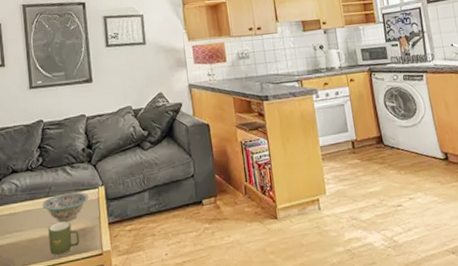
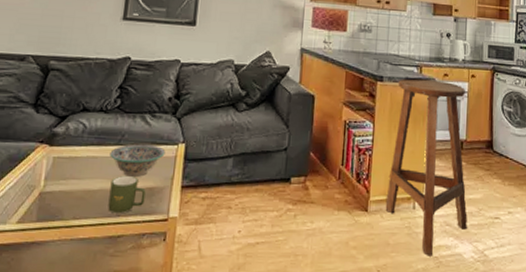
bar stool: none [283,90,374,250] -> present [386,78,468,256]

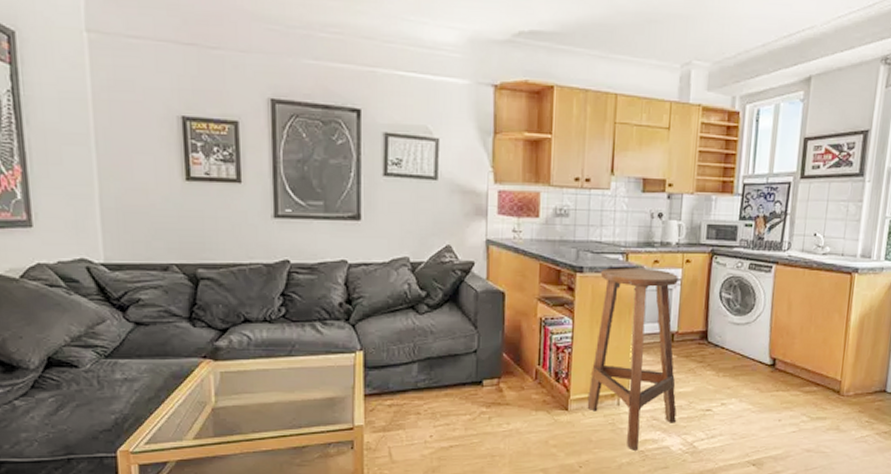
mug: present [108,176,146,214] -> none [287,388,326,425]
decorative bowl: present [109,143,166,177] -> none [281,354,343,388]

